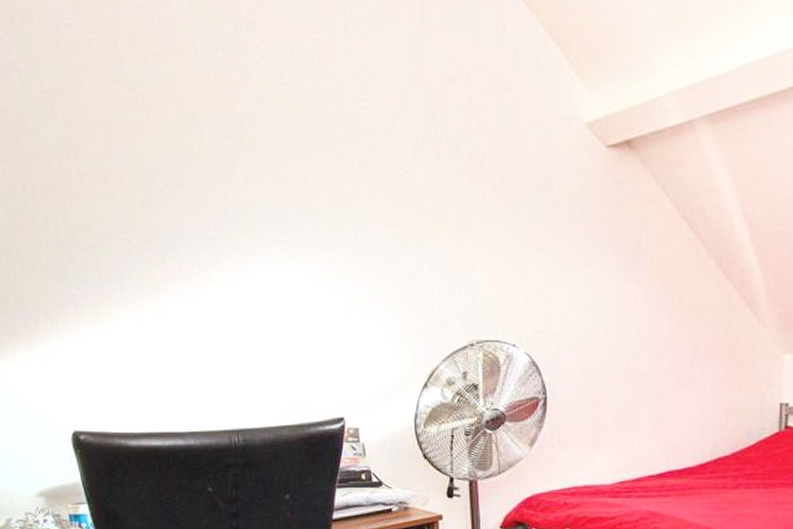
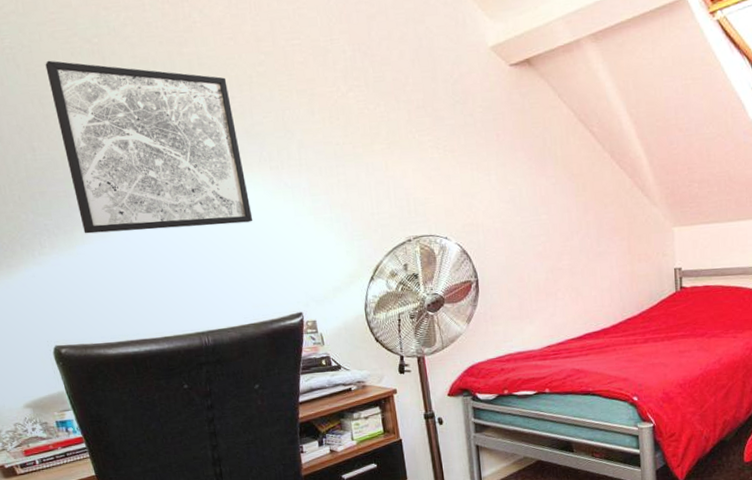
wall art: none [84,109,298,310] -> present [45,60,253,234]

